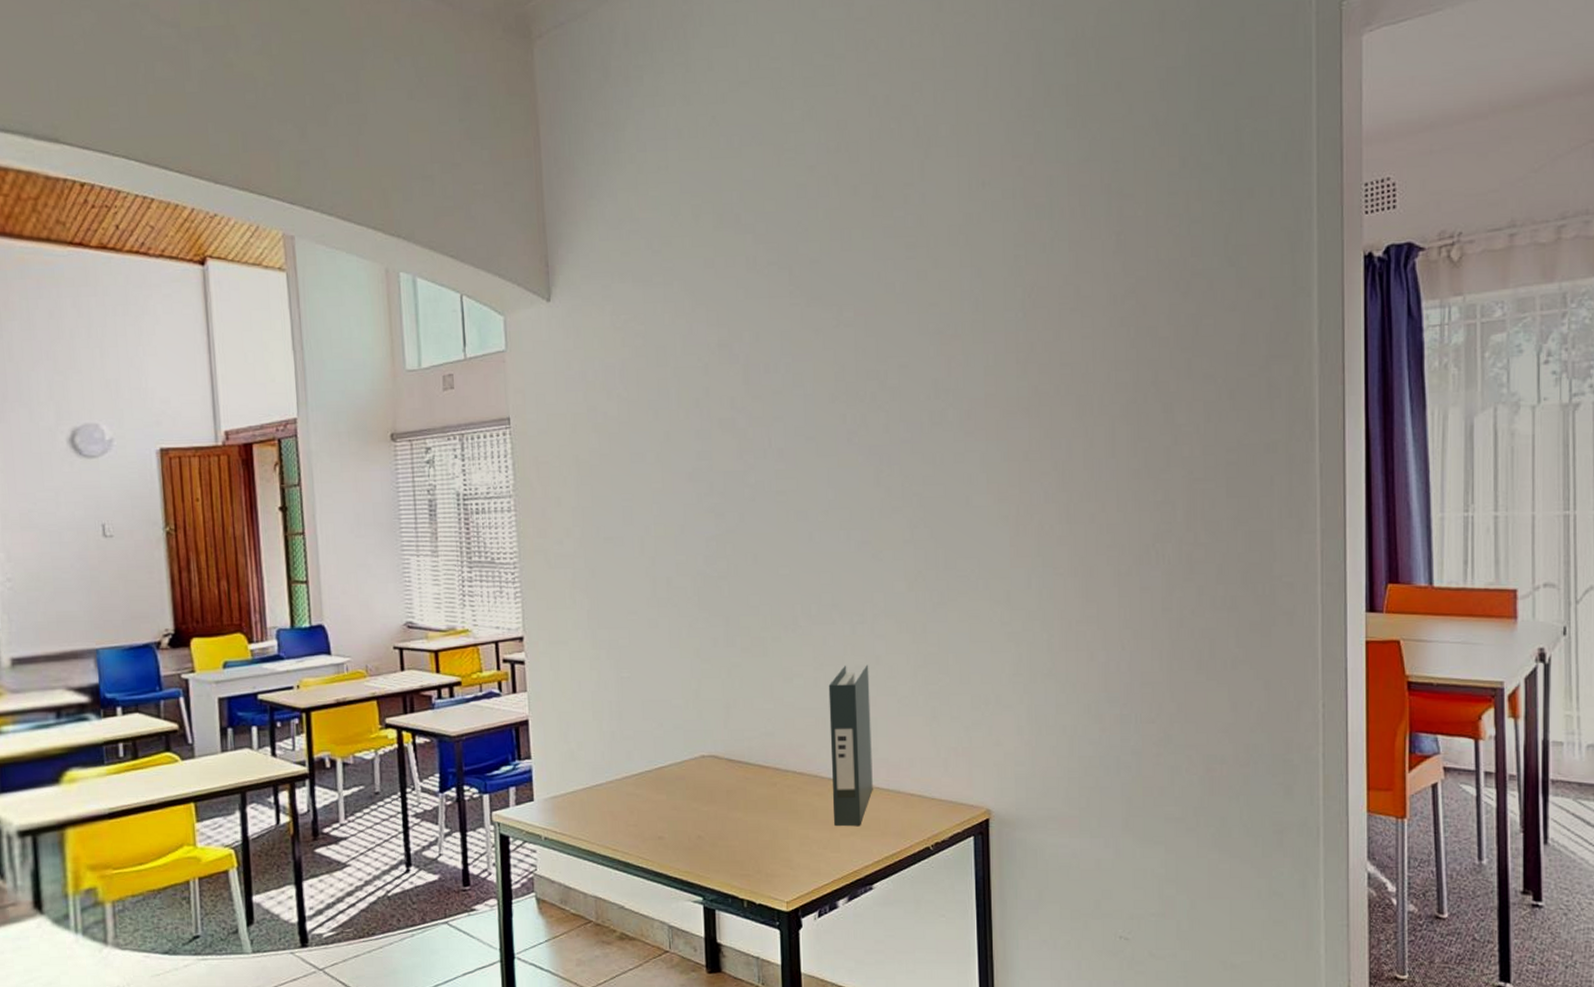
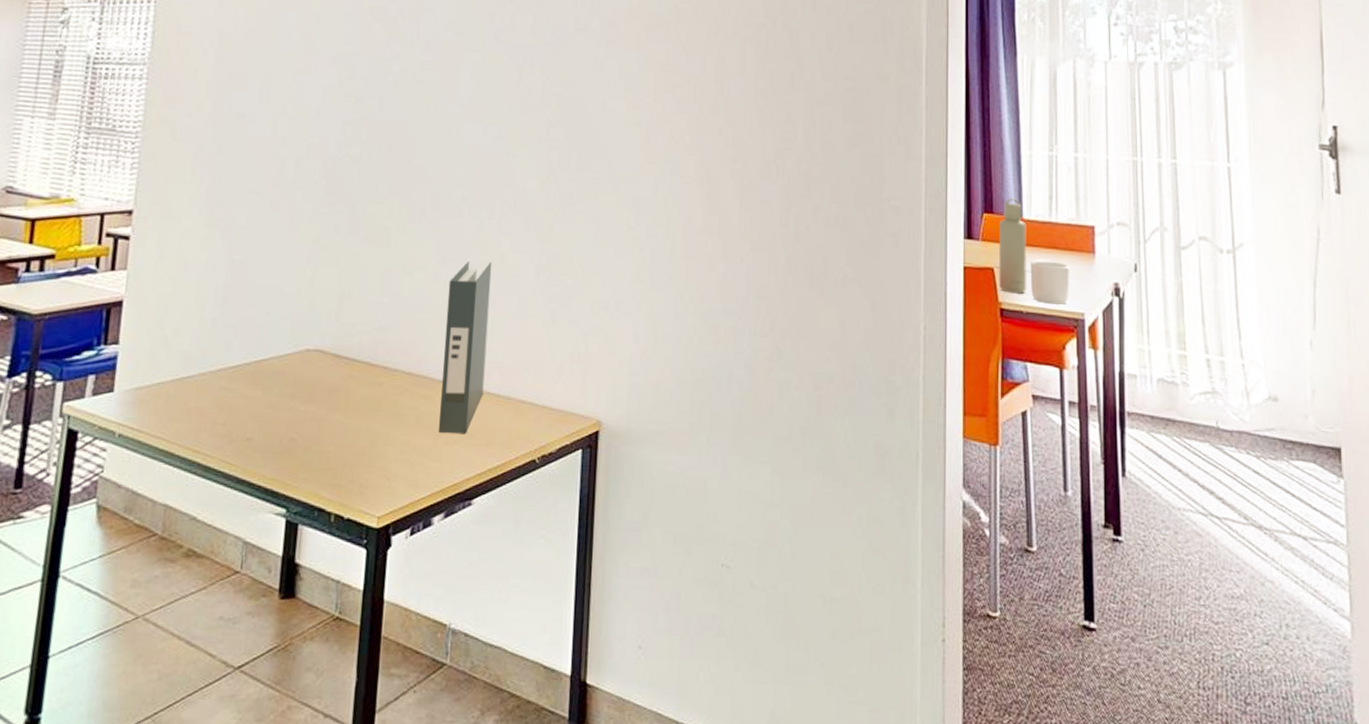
bottle: none [1405,565,1438,665] -> present [998,198,1027,294]
mug: none [1441,629,1486,674] -> present [1030,260,1069,305]

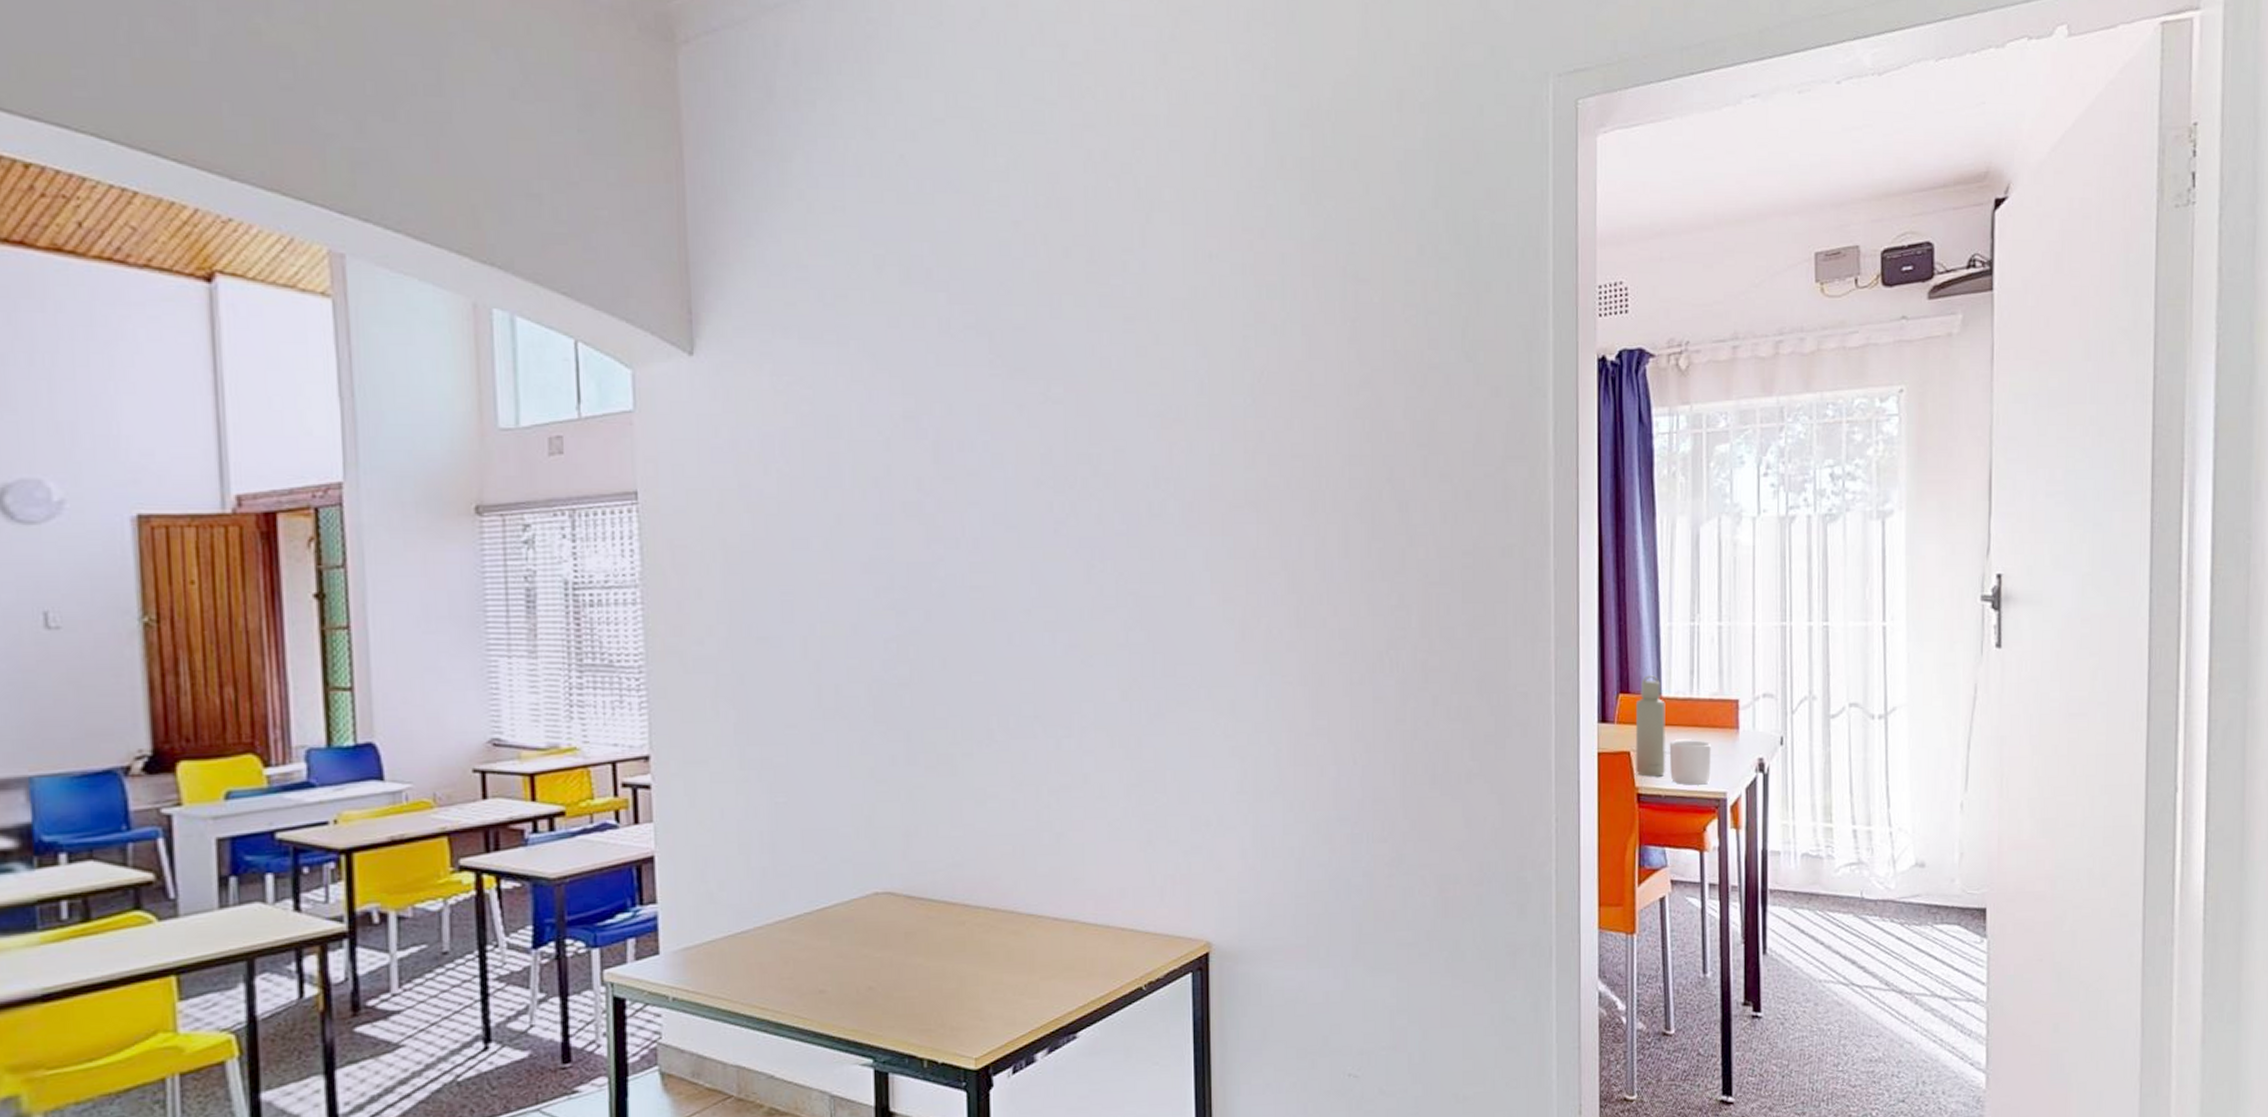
binder: present [439,261,492,433] -> none [1028,783,1079,968]

